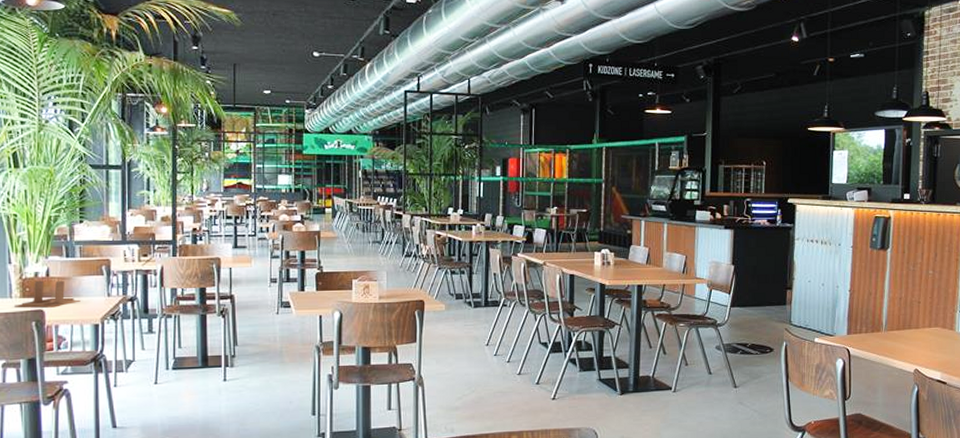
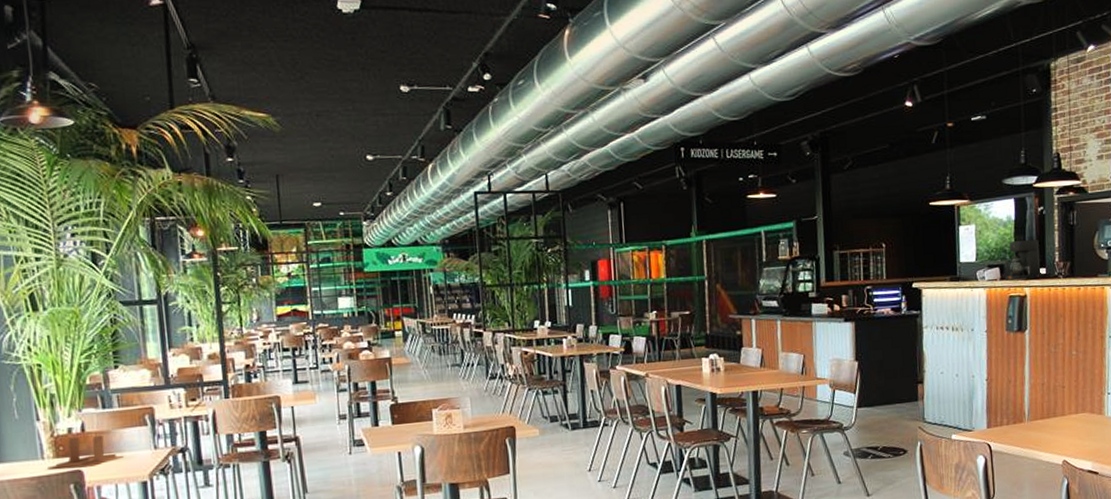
coffee maker: none [872,168,905,204] -> present [1005,240,1040,281]

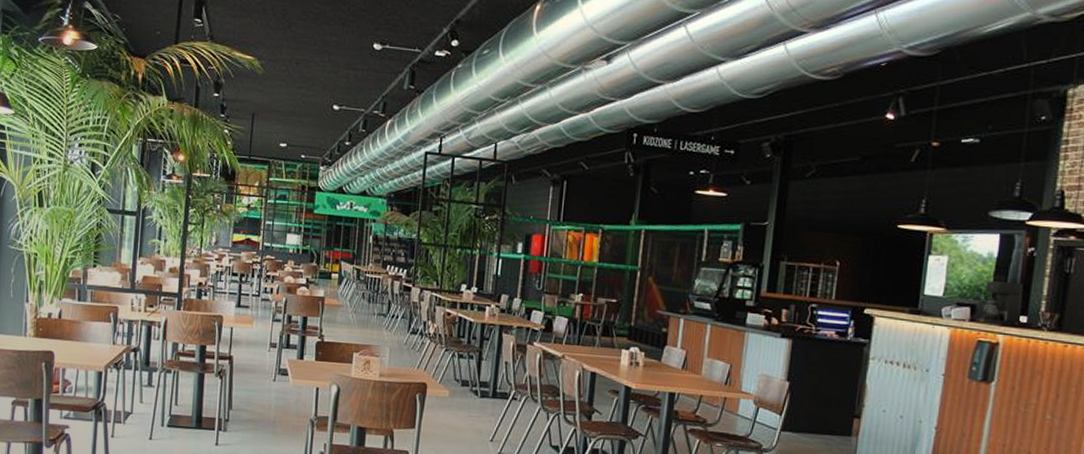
napkin holder: present [48,434,124,470] -> none [28,321,88,350]

